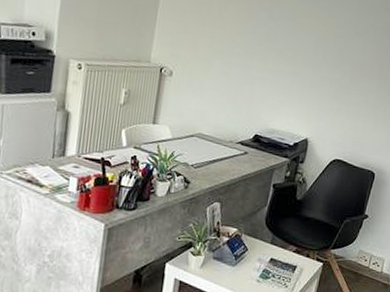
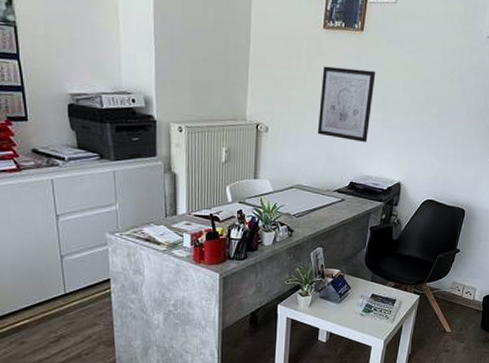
wall art: none [223,15,289,96] -> present [317,66,376,143]

